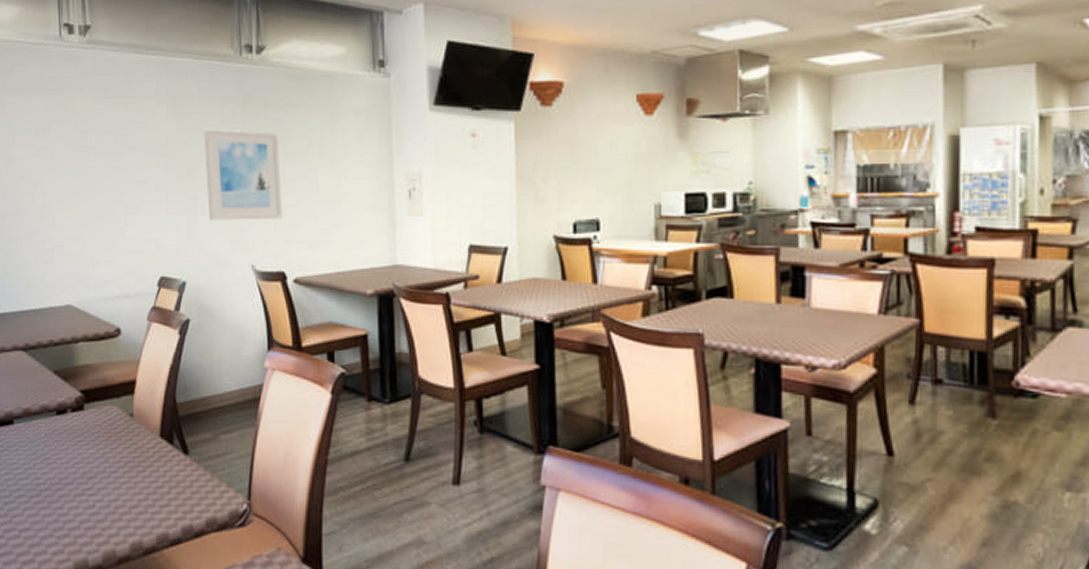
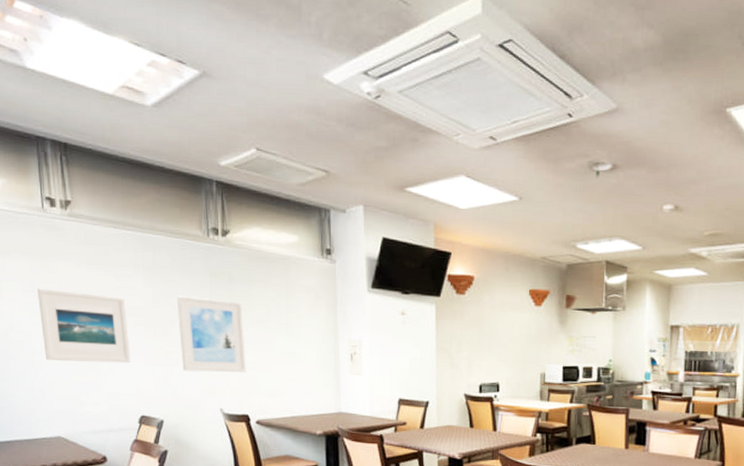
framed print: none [52,129,150,215] -> present [37,288,131,364]

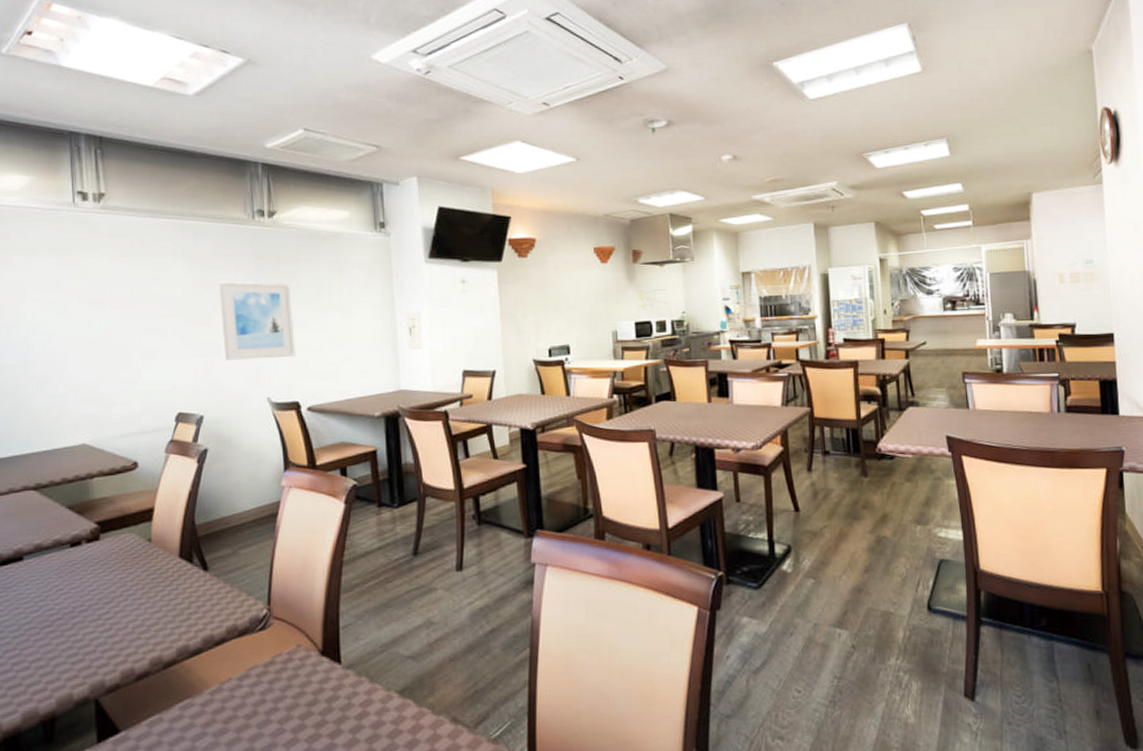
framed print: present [37,288,131,364] -> none [65,285,167,362]

